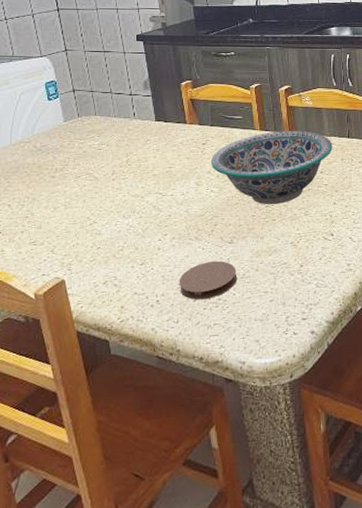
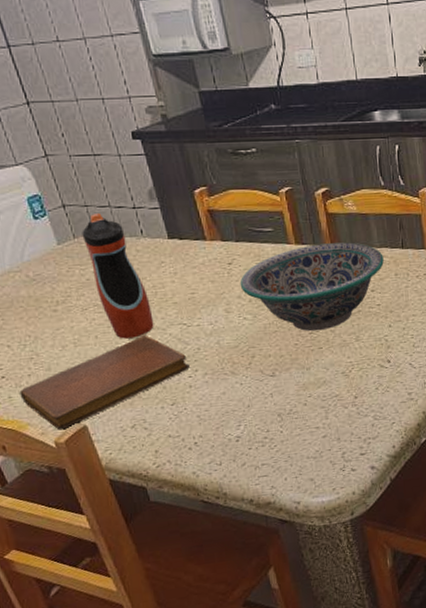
notebook: none [11,202,160,283] -> present [19,336,190,430]
water bottle: none [85,98,135,204] -> present [82,213,154,339]
coaster: present [179,260,237,300] -> none [217,396,284,440]

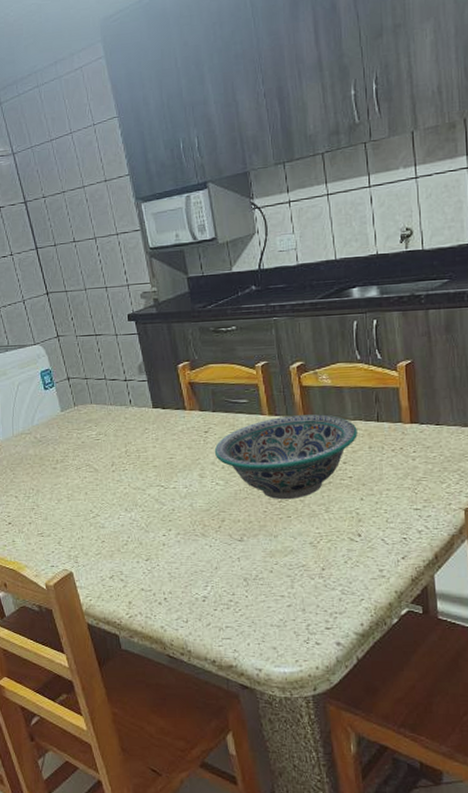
notebook: present [19,336,190,430] -> none [21,495,164,574]
water bottle: present [82,213,154,339] -> none [81,385,136,497]

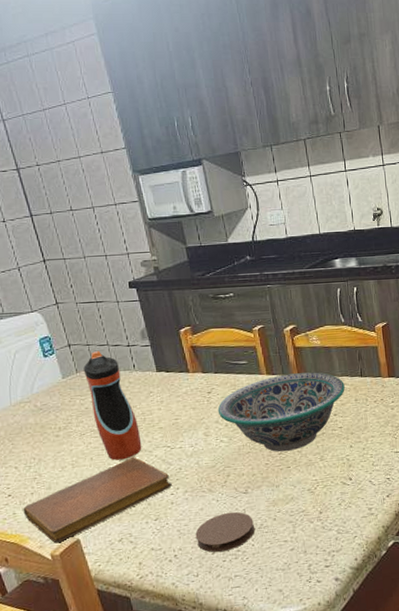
notebook: none [21,495,164,574] -> present [23,457,172,544]
water bottle: none [81,385,136,497] -> present [83,351,142,461]
coaster: none [186,559,250,600] -> present [195,512,255,553]

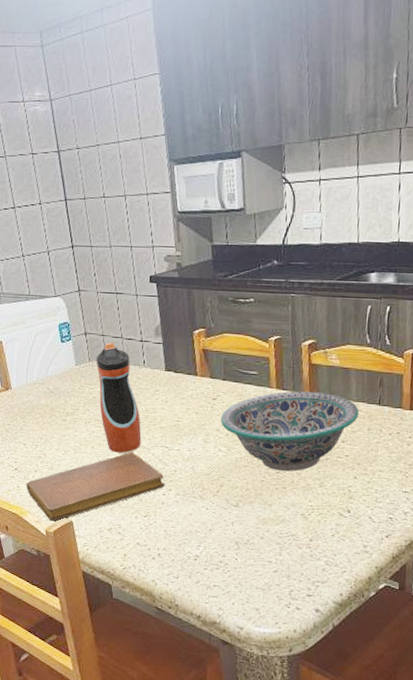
coaster: present [195,512,255,553] -> none [181,522,241,560]

